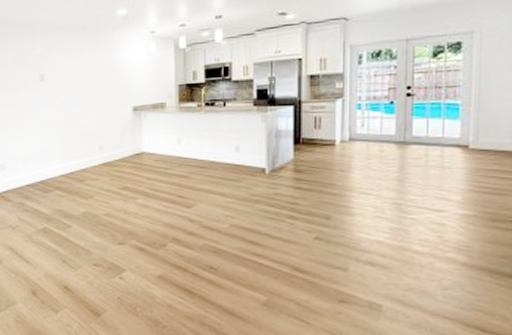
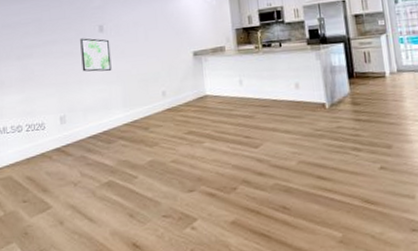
wall art: none [21,86,51,122] -> present [80,38,112,72]

